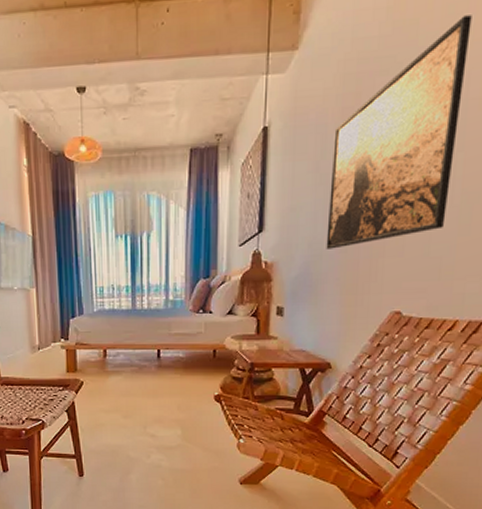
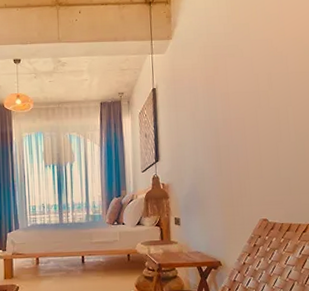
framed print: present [326,15,472,249] -> none [203,23,288,174]

